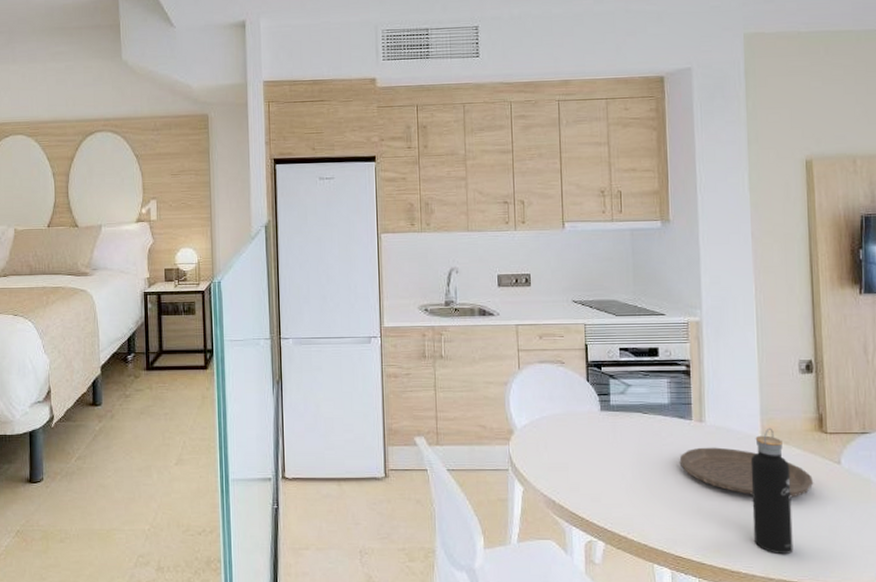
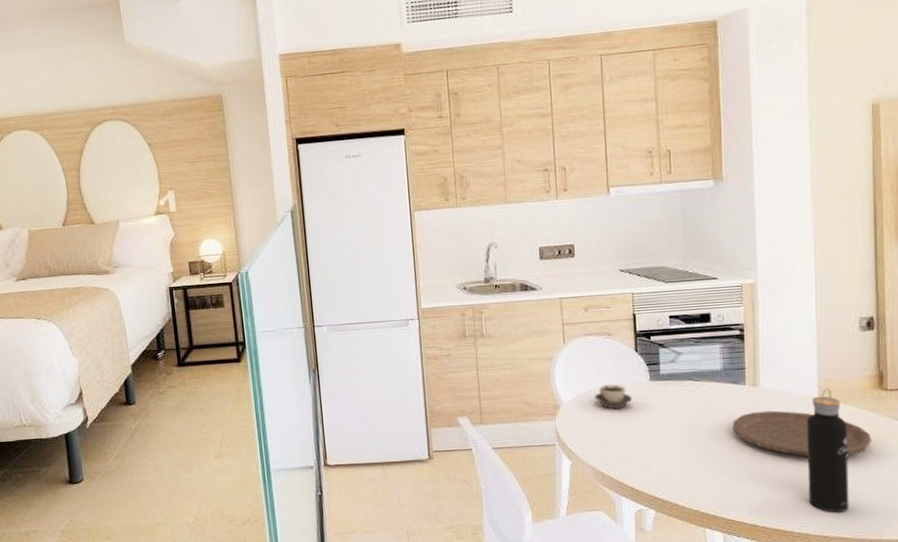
cup: none [547,412,584,437] -> present [595,384,633,410]

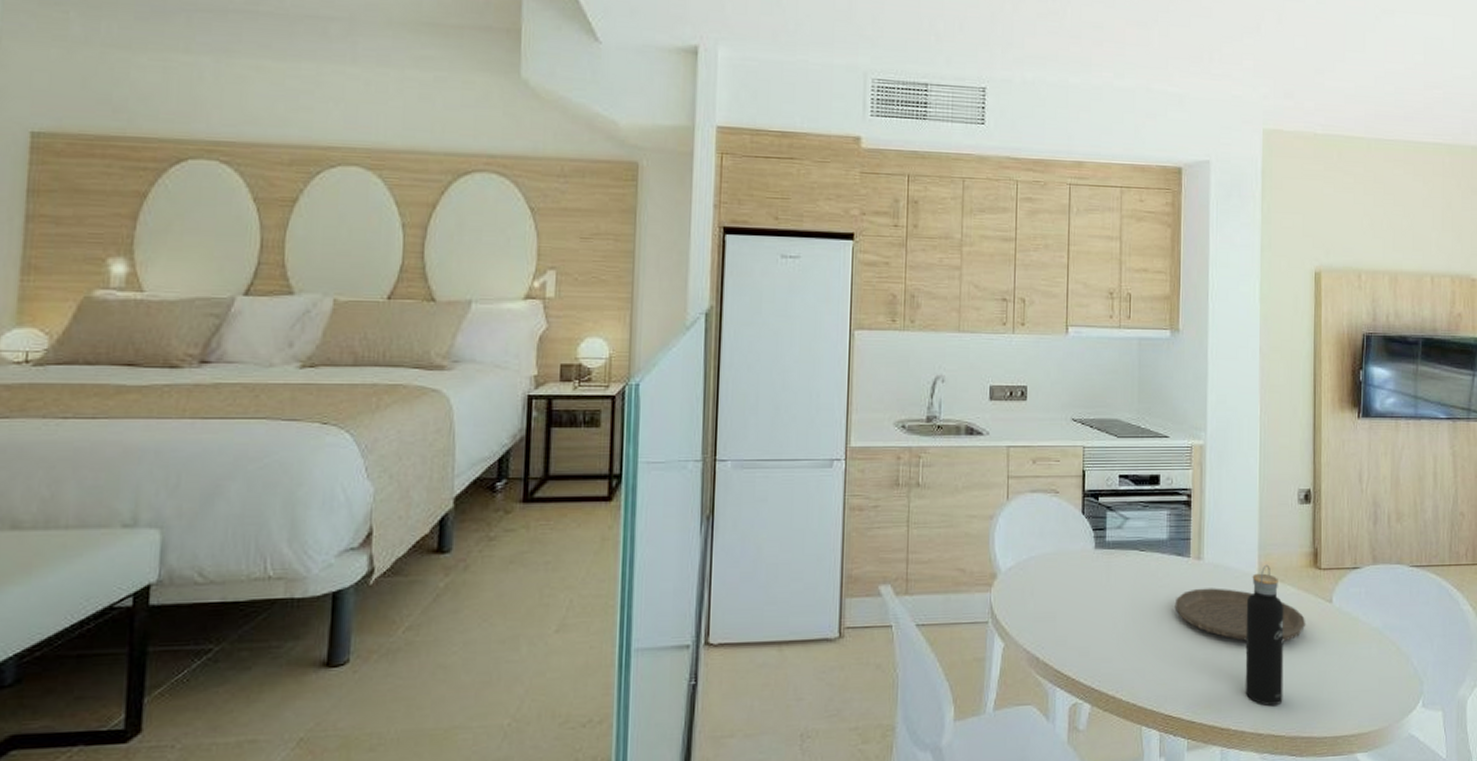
cup: present [595,384,633,410] -> none [1036,551,1076,581]

